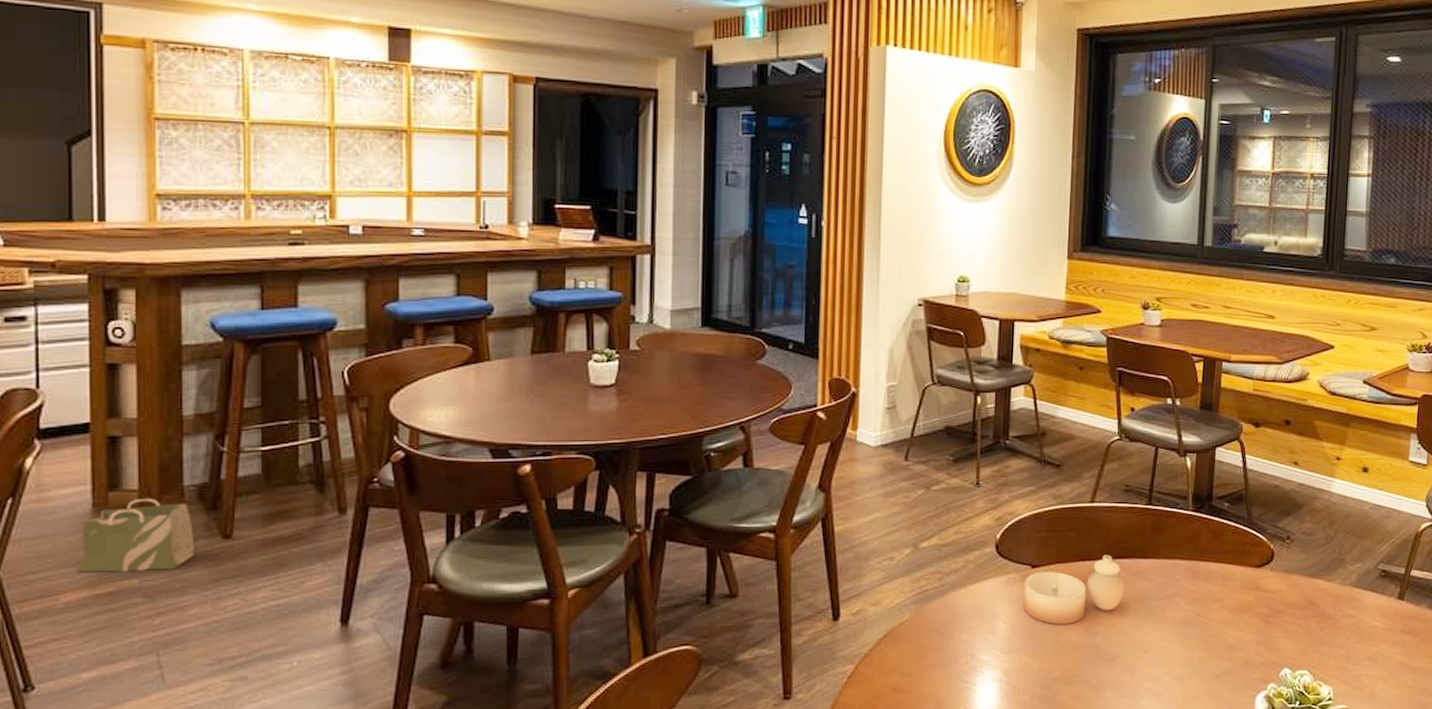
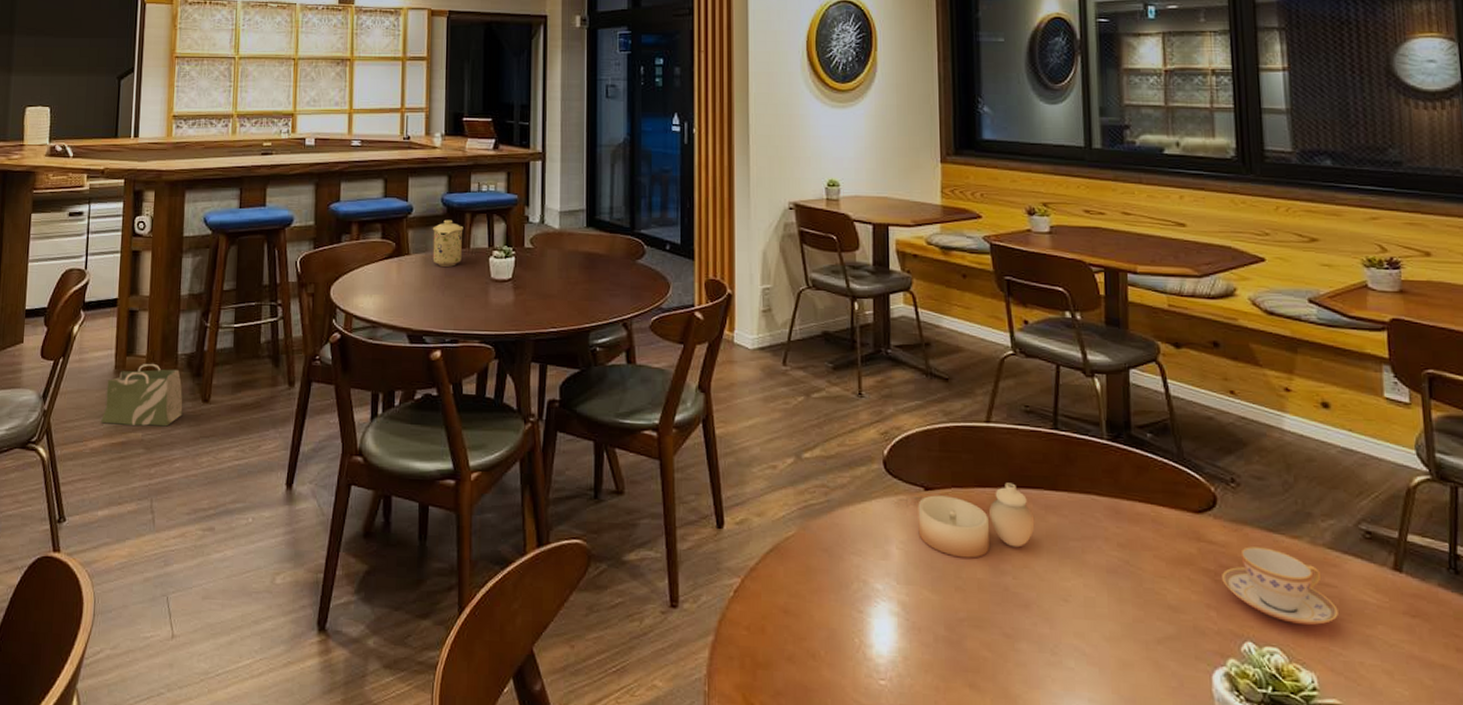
mug: none [518,320,557,373] -> present [432,219,464,267]
teacup: none [1271,591,1354,650] -> present [1222,546,1338,626]

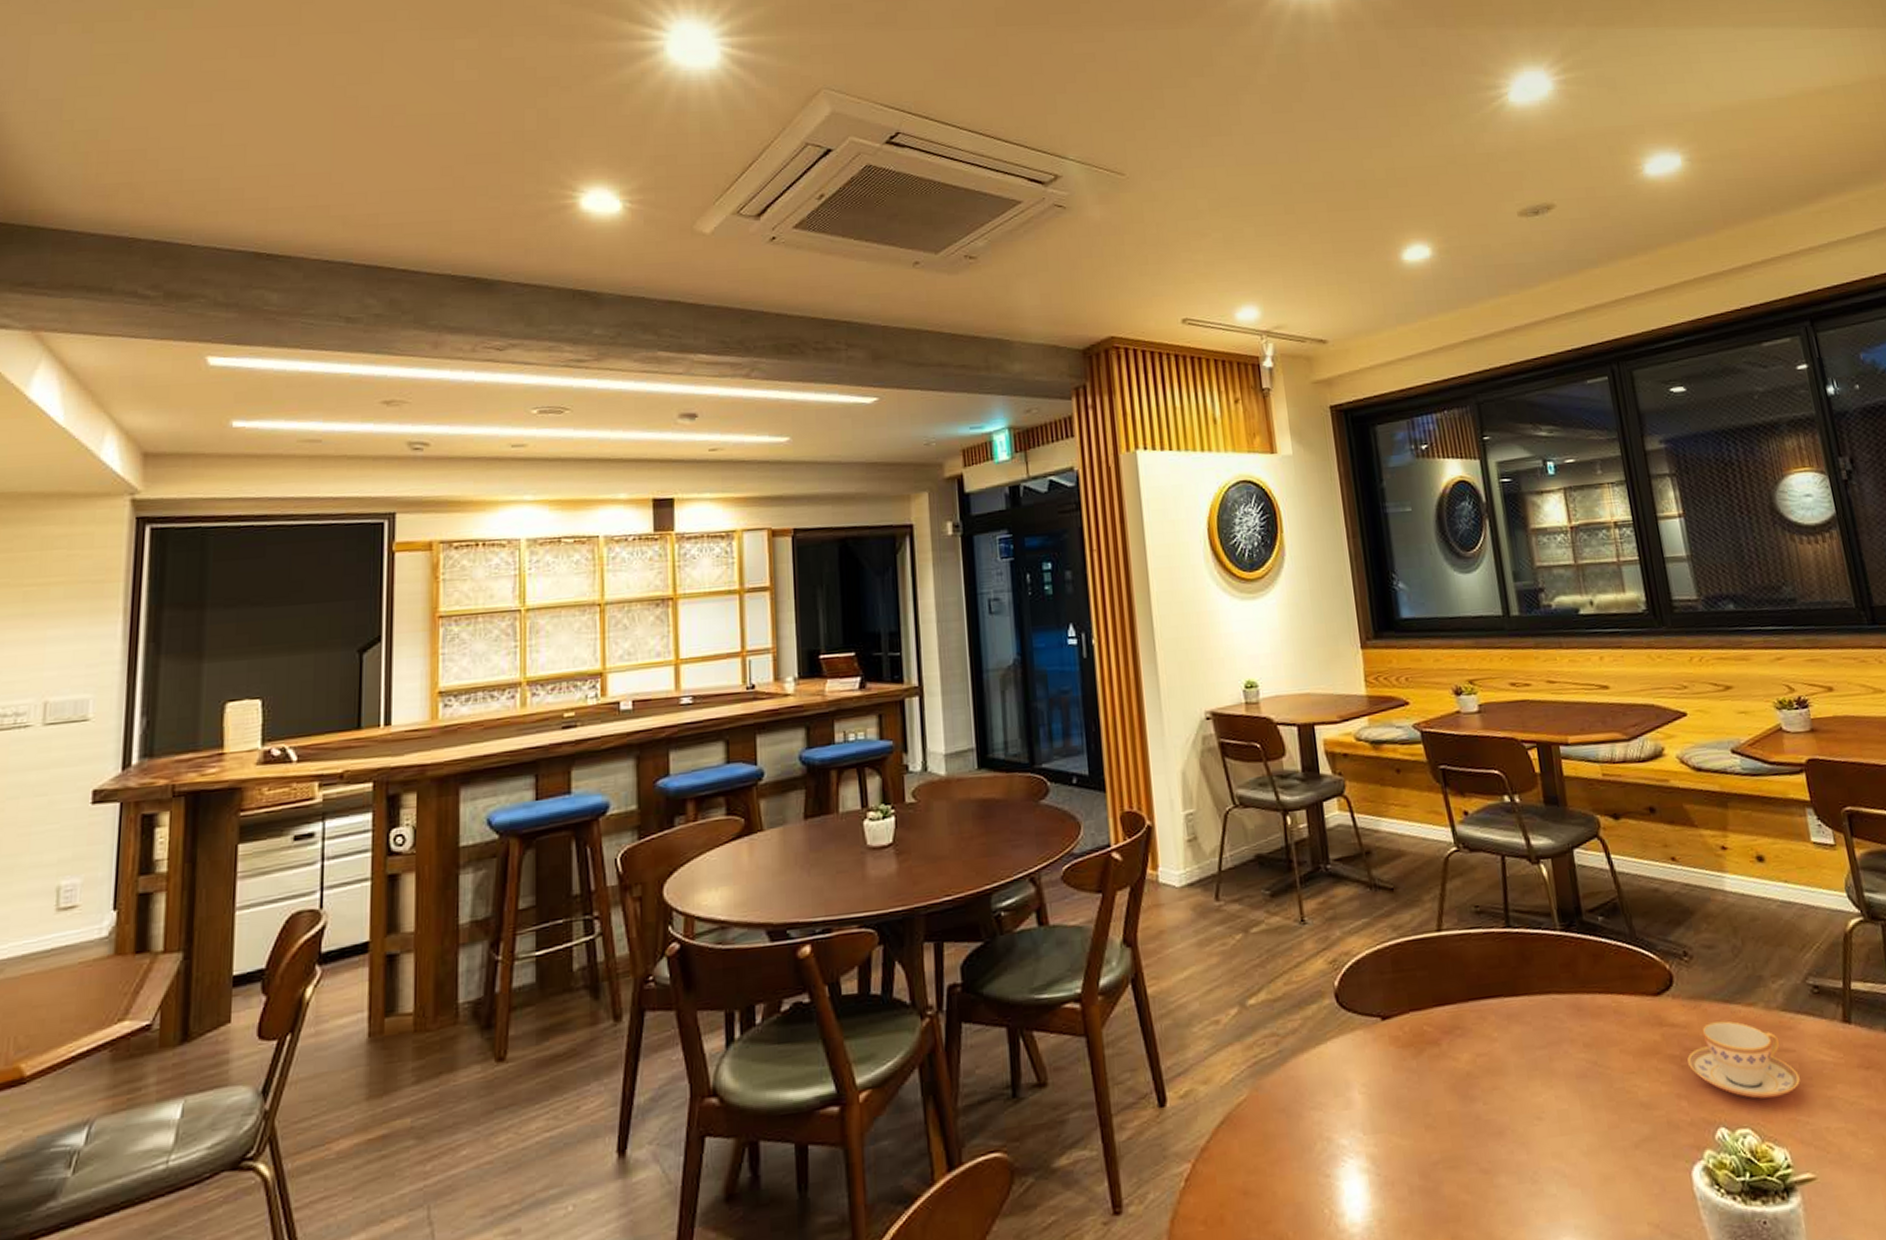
grocery bag: present [101,363,183,427] -> none [351,1020,469,1115]
mug: present [432,219,464,267] -> none [790,780,829,840]
sugar bowl: present [918,483,1035,558] -> none [1376,995,1500,1092]

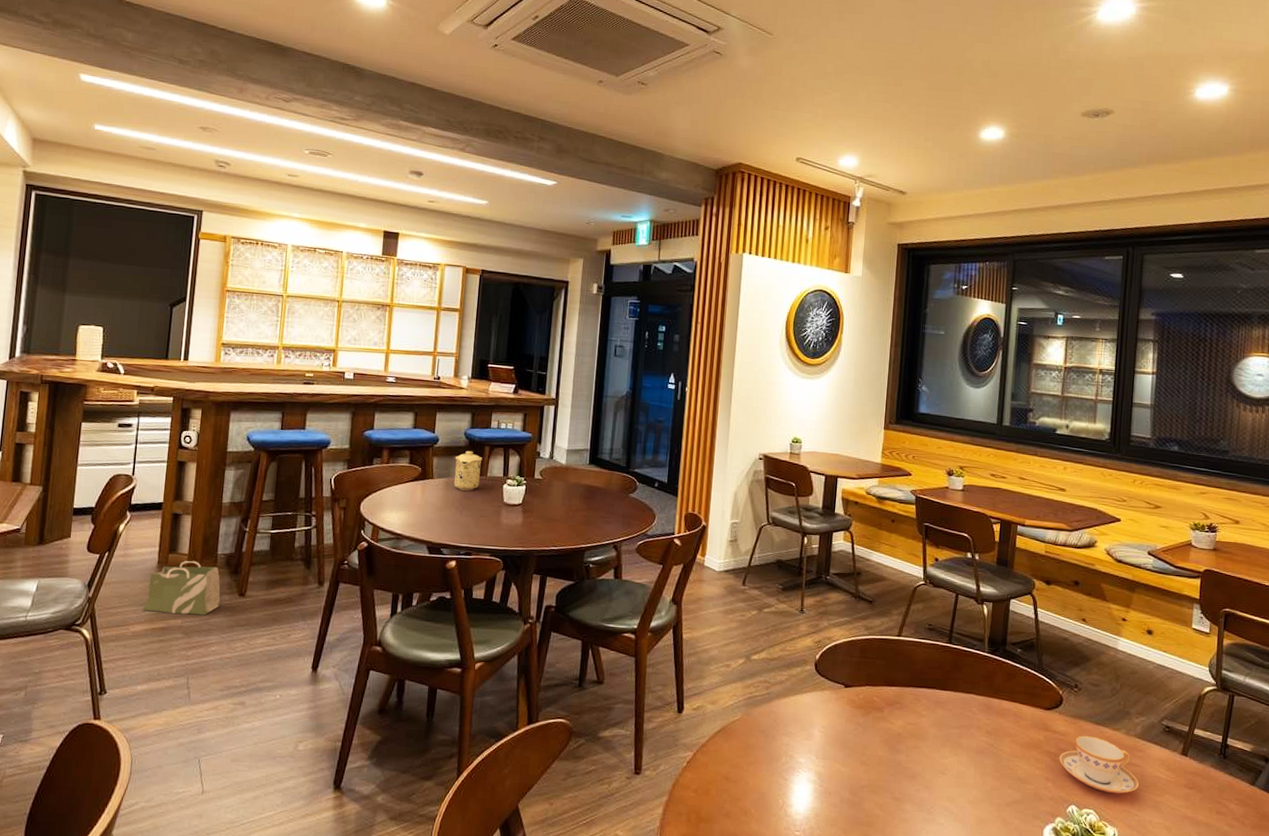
grocery bag: none [351,1020,469,1115] -> present [143,560,221,616]
mug: none [790,780,829,840] -> present [453,450,483,491]

